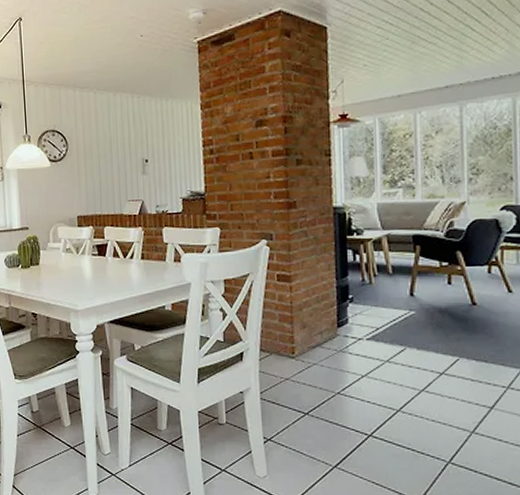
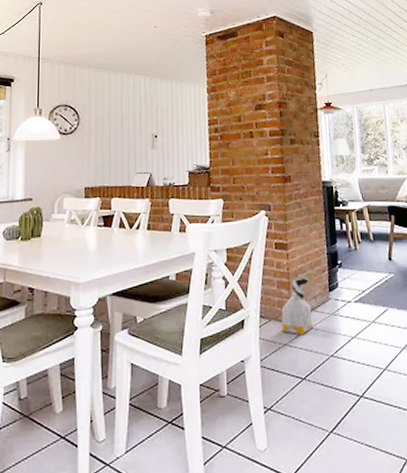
bag: none [282,310,319,371] -> present [281,276,314,335]

